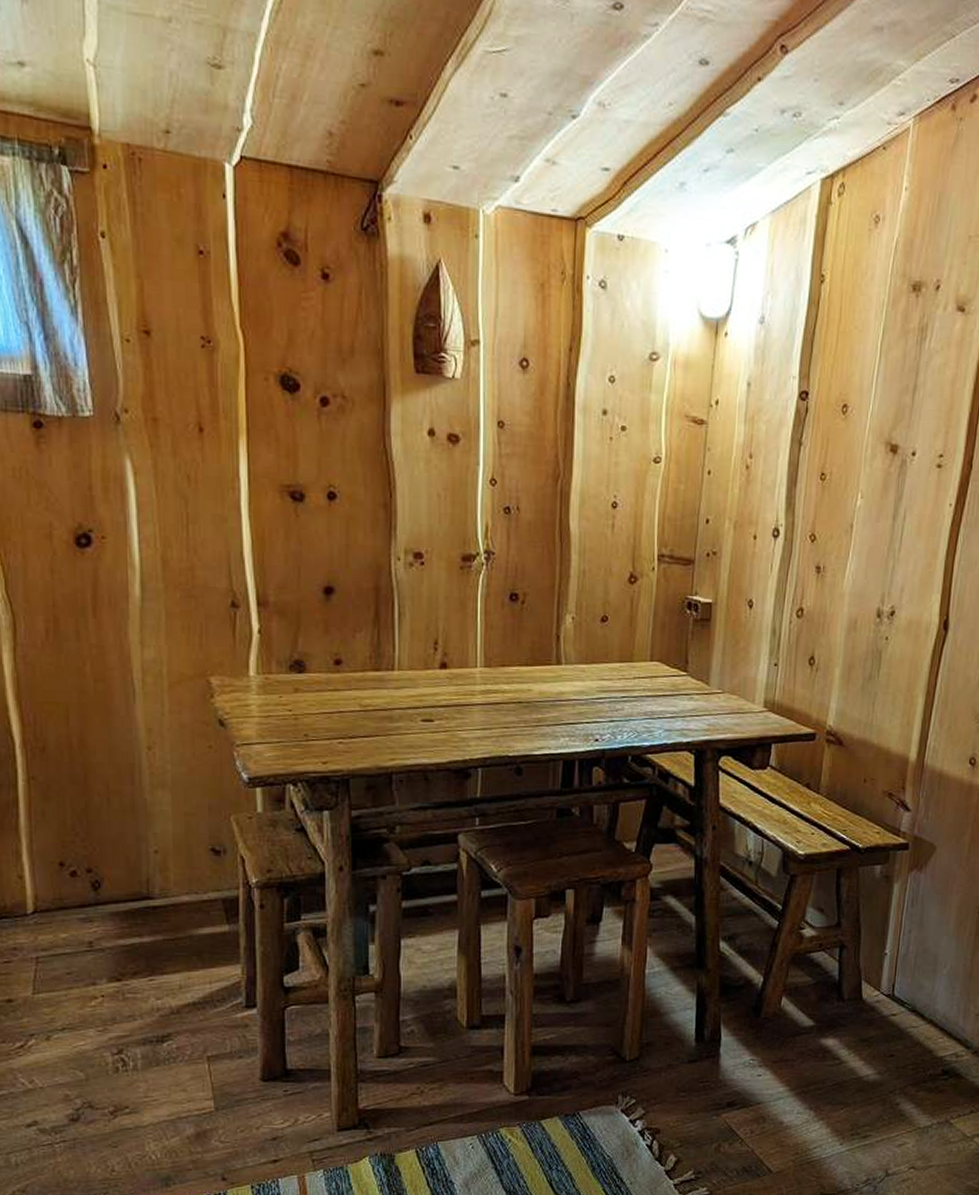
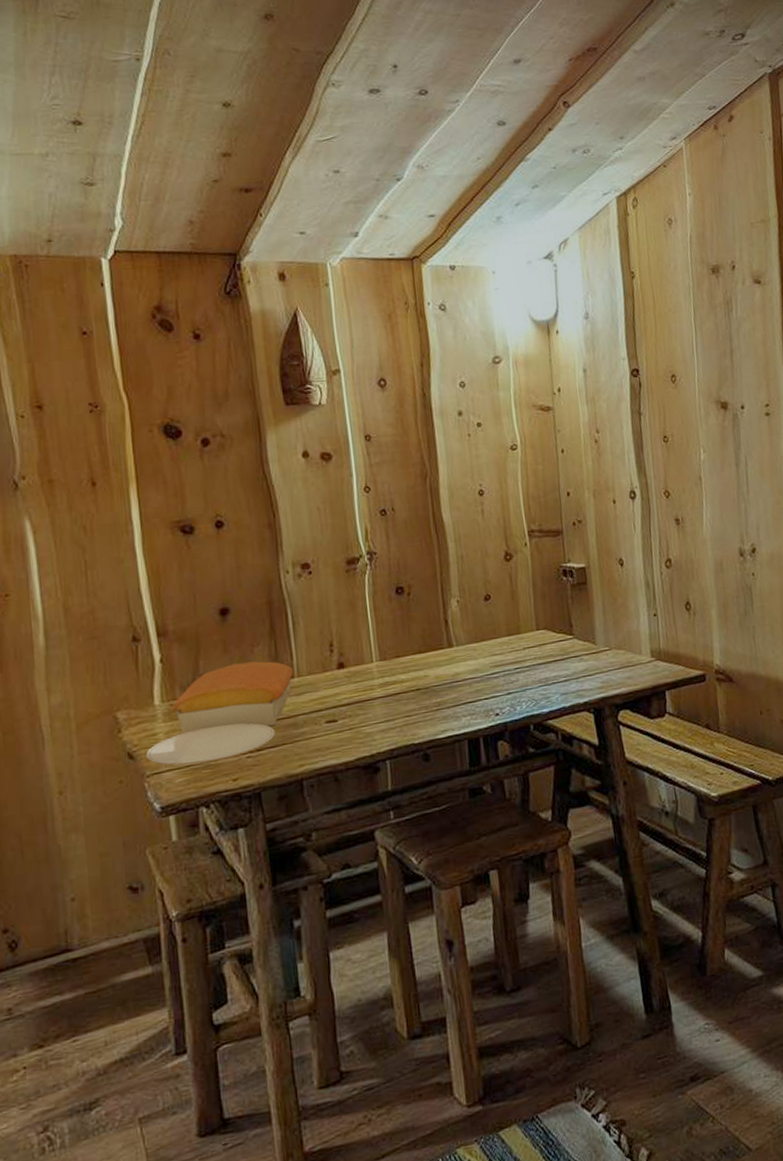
plate: none [237,706,369,742] -> present [146,723,275,766]
bread loaf: none [269,646,395,715] -> present [174,661,294,734]

